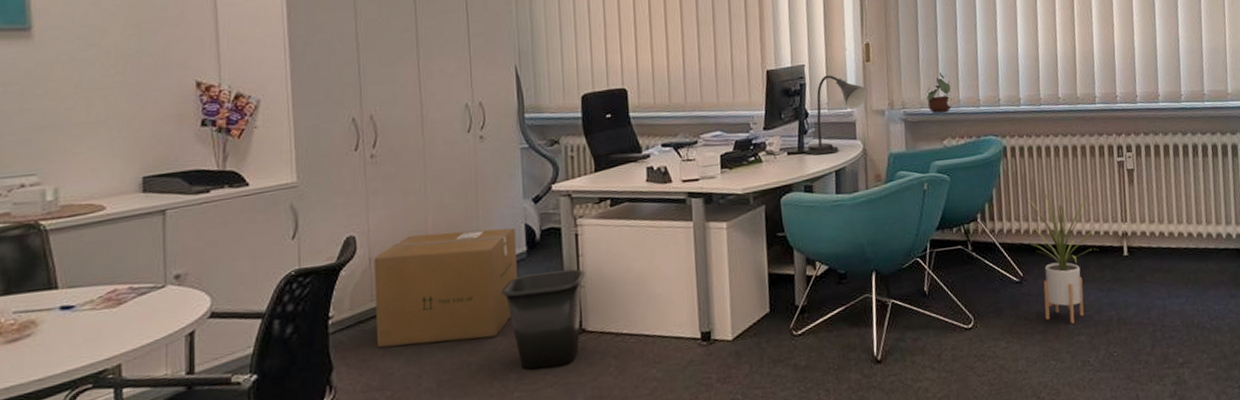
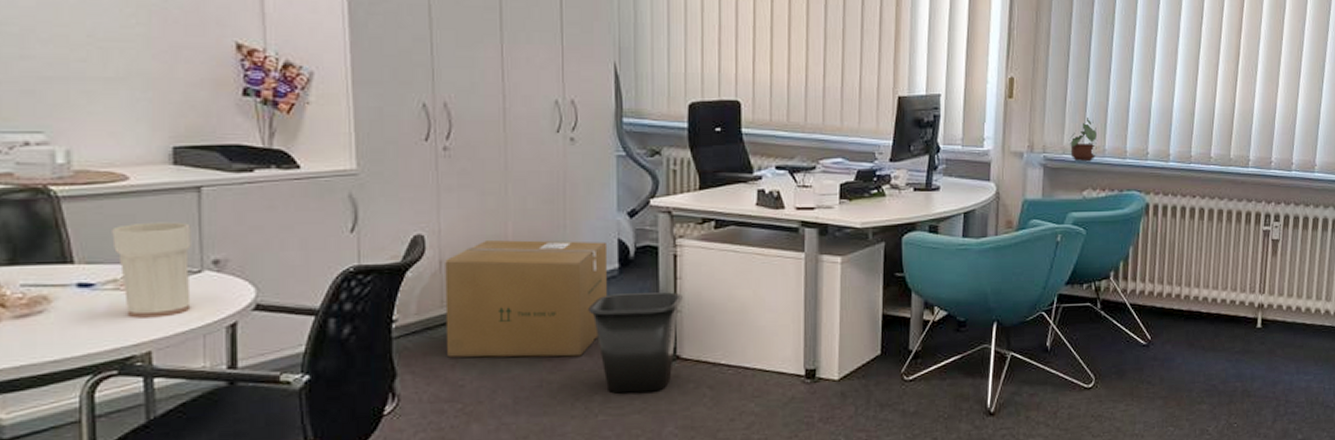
cup: none [90,243,157,334] -> present [112,222,191,318]
desk lamp: present [802,75,868,156] -> none [930,108,1007,194]
house plant: present [1027,184,1096,324] -> none [1162,249,1232,392]

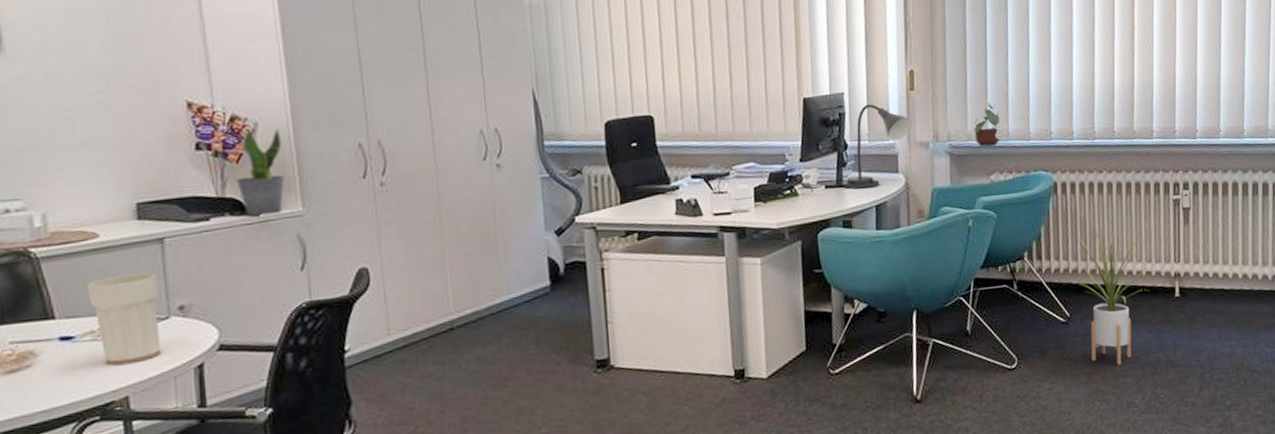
potted plant: none [286,76,339,172] -> present [236,127,285,217]
box: present [445,240,608,358] -> none [389,261,541,383]
waste bin: present [588,292,683,394] -> none [524,304,613,406]
desk lamp: none [930,108,1007,194] -> present [841,104,911,189]
house plant: none [1162,249,1232,392] -> present [1077,223,1147,365]

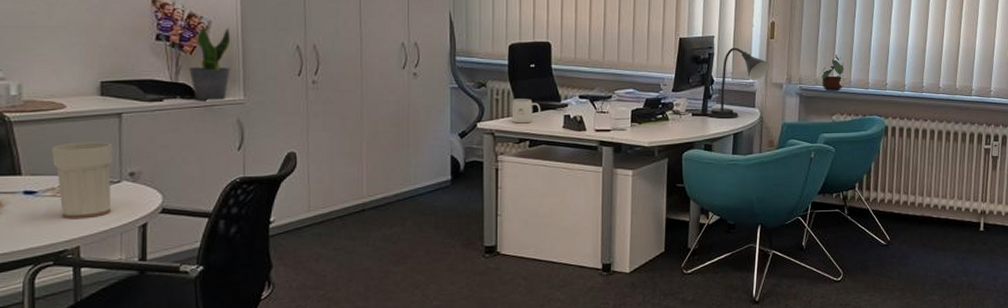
mug: none [613,183,649,214] -> present [511,99,541,124]
house plant: present [1077,223,1147,365] -> none [899,164,958,285]

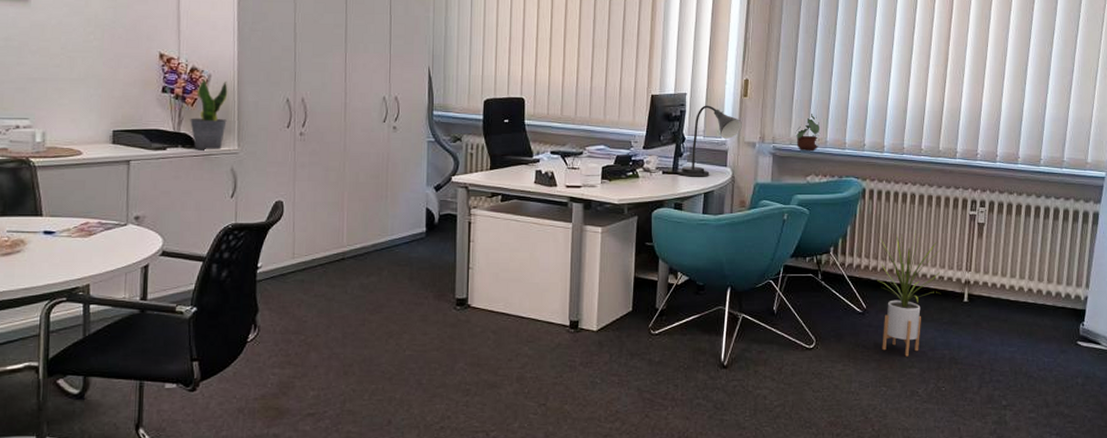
cup: present [51,141,113,219] -> none [68,186,121,259]
mug: present [511,99,541,124] -> none [485,153,514,178]
house plant: none [899,164,958,285] -> present [876,230,941,357]

